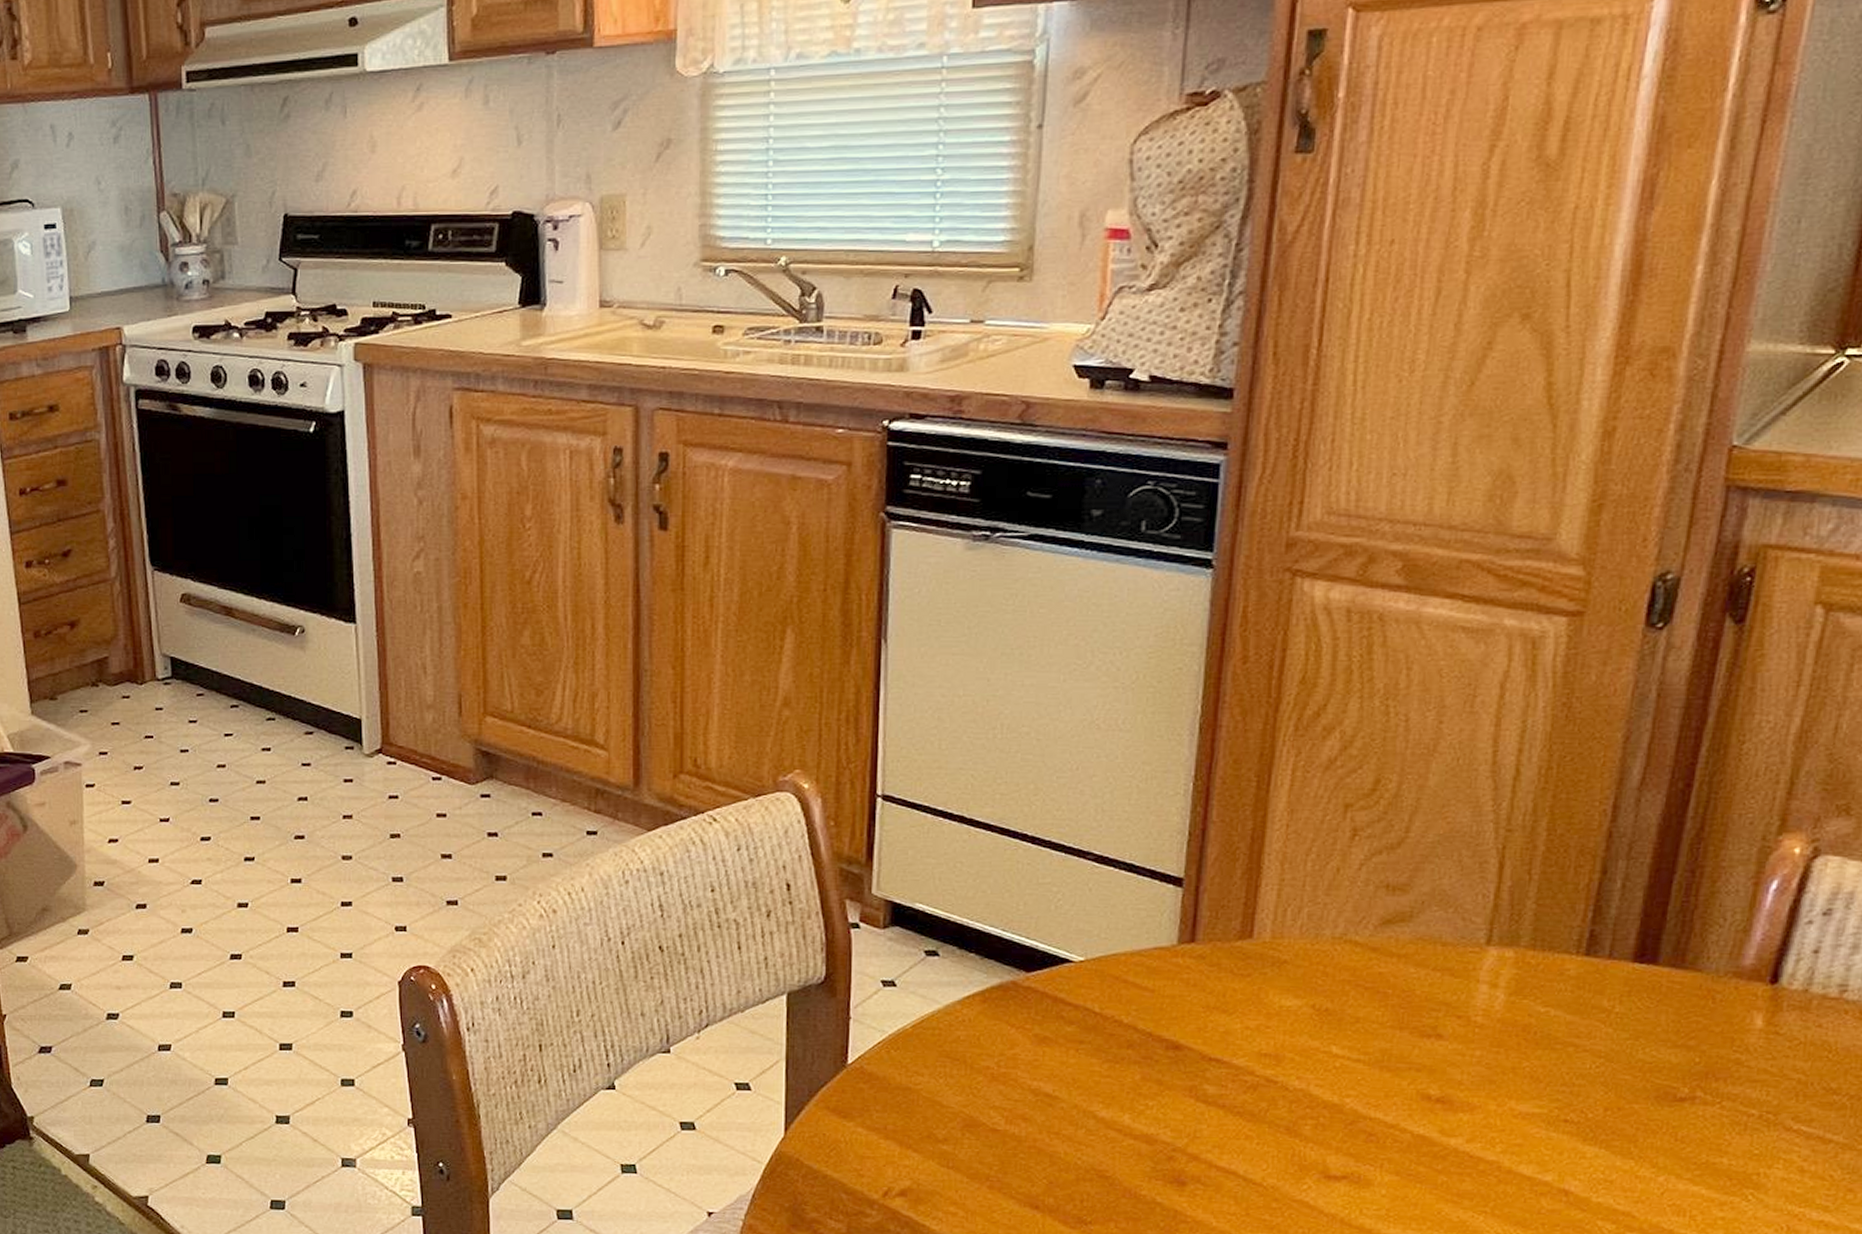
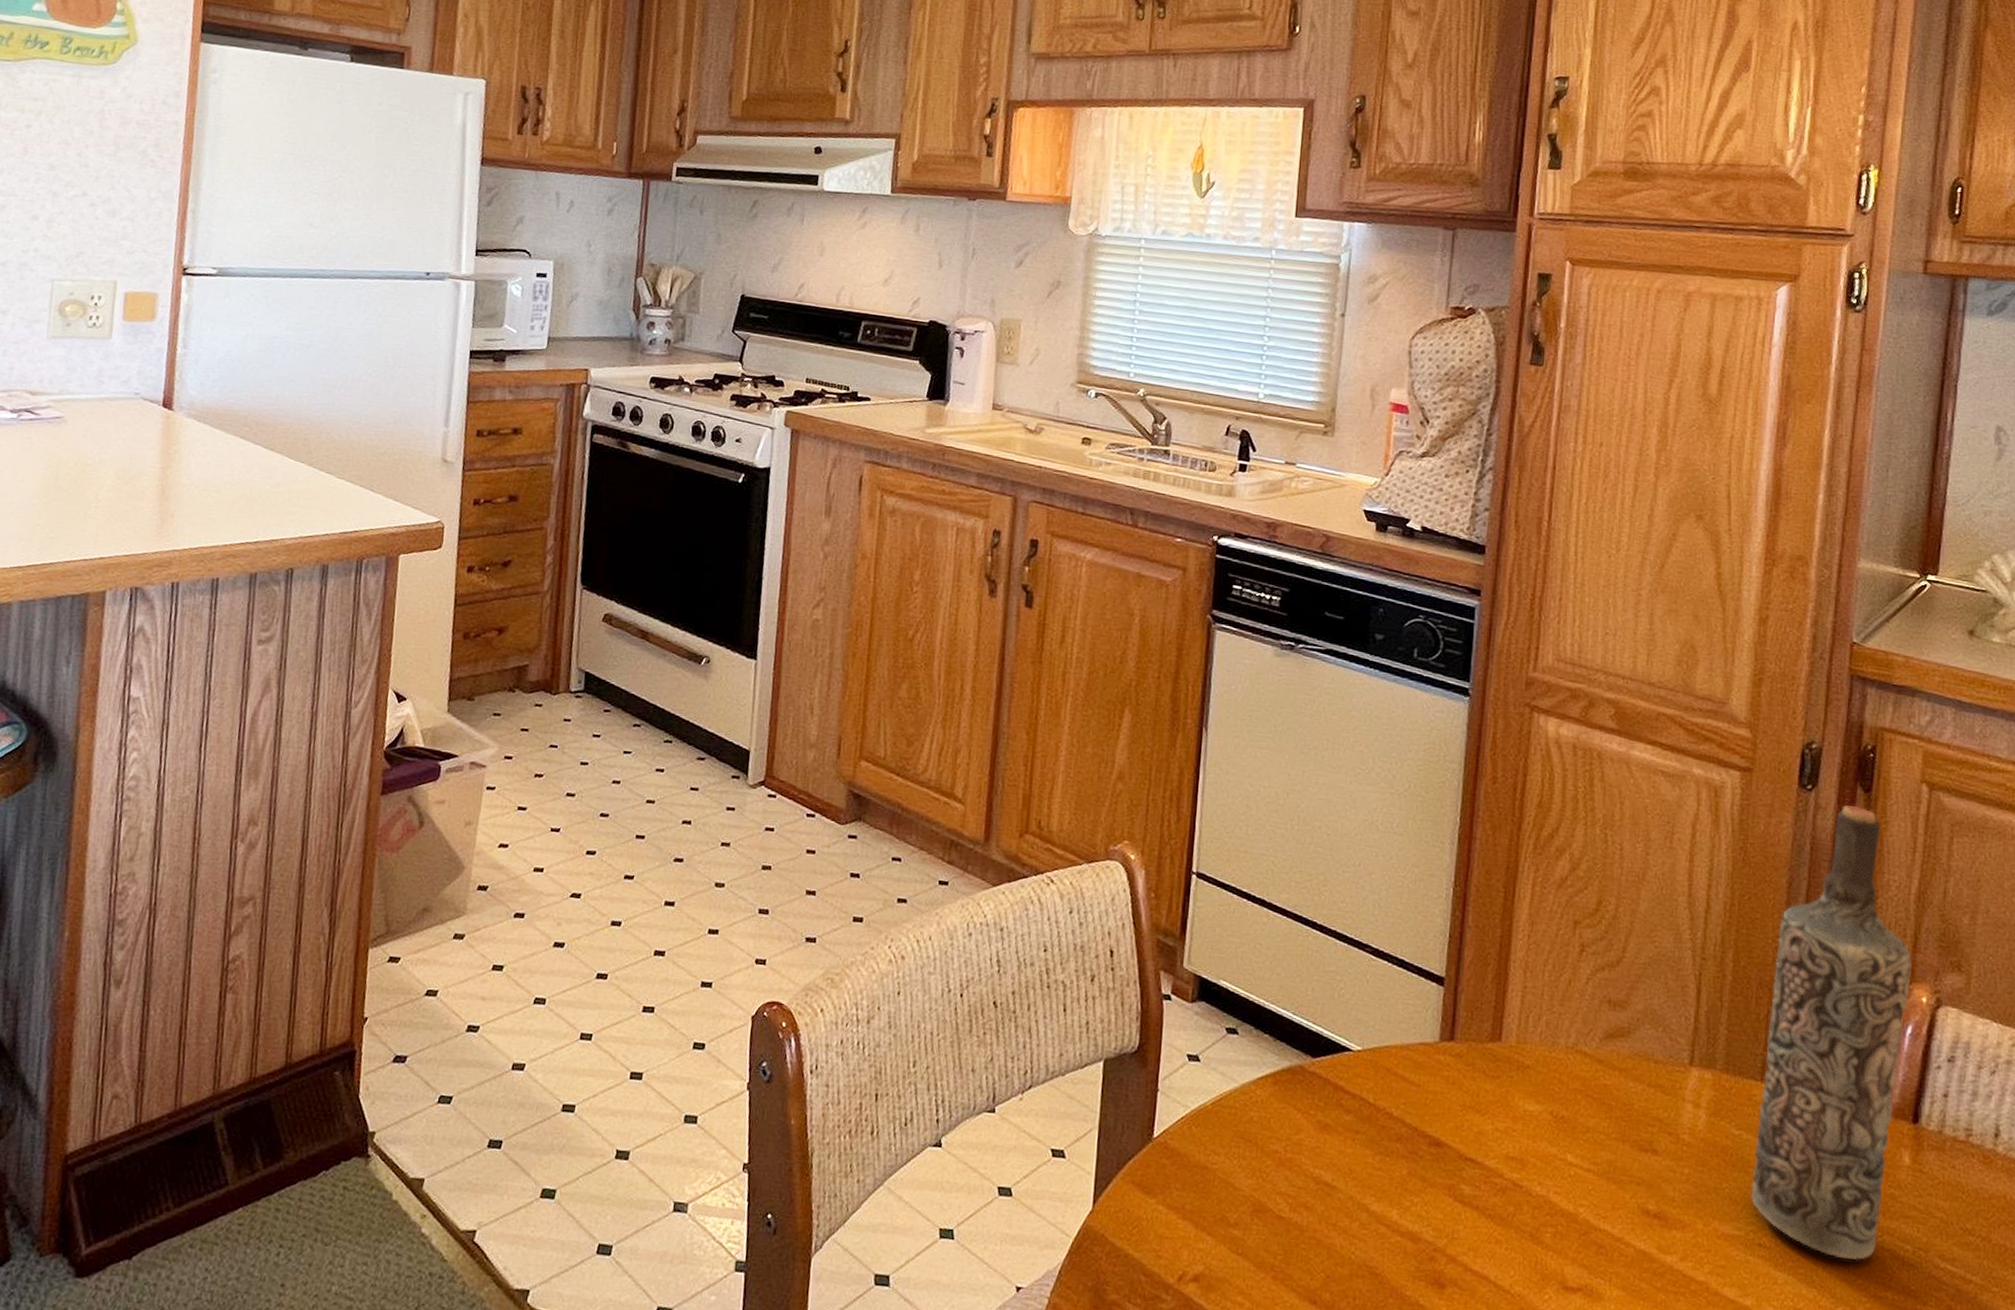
bottle: none [1558,641,1784,1129] -> present [1751,805,1911,1260]

